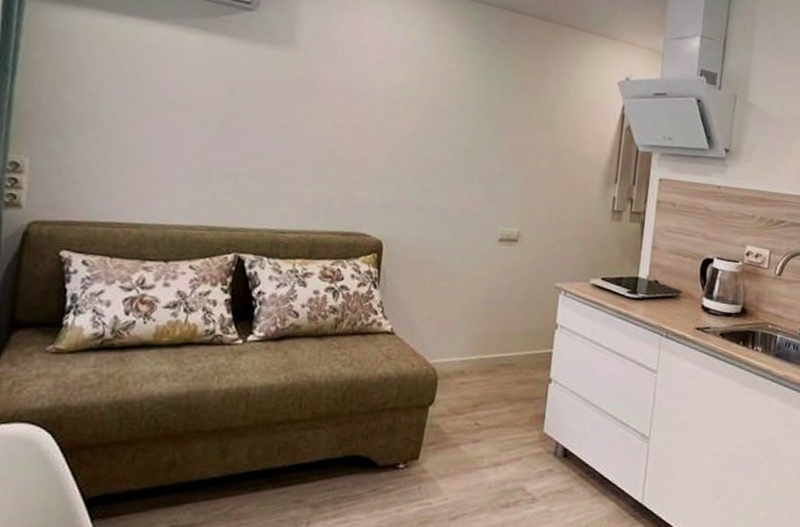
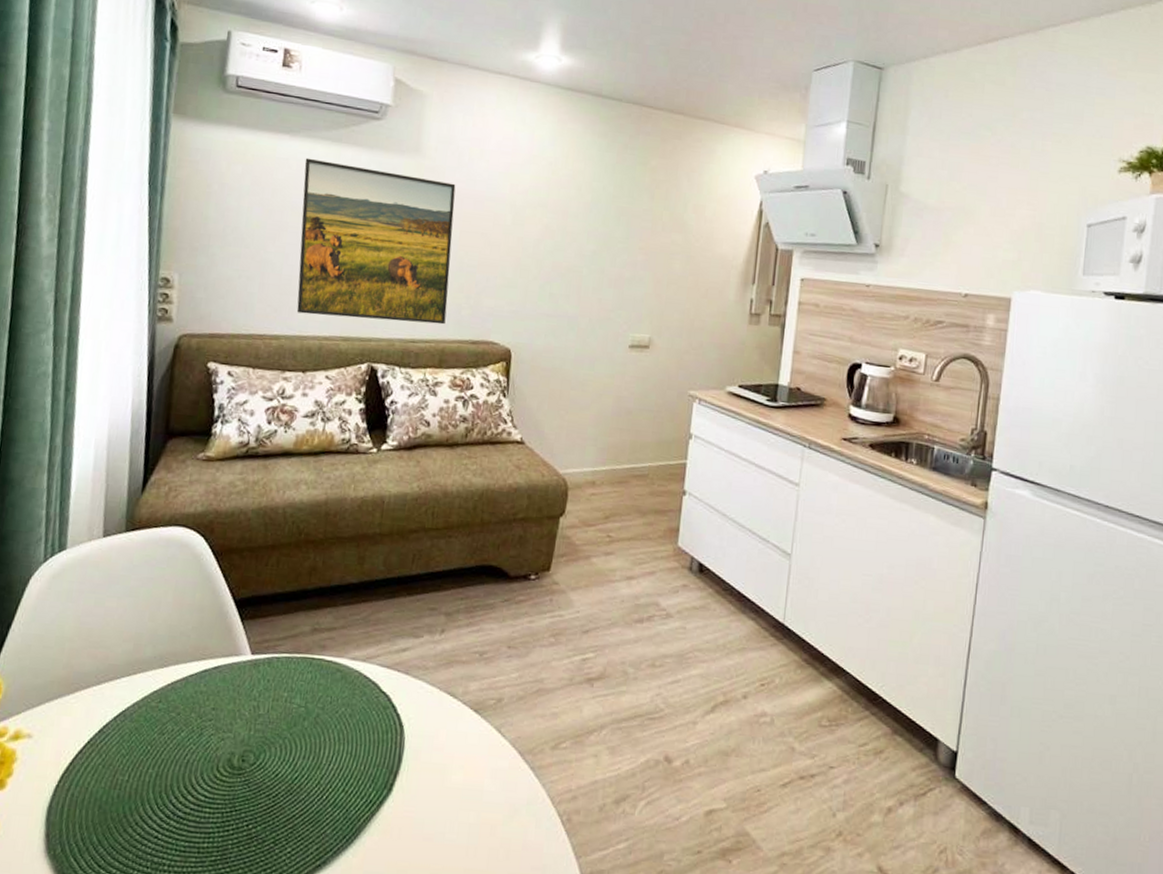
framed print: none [159,45,329,216] -> present [296,158,456,325]

